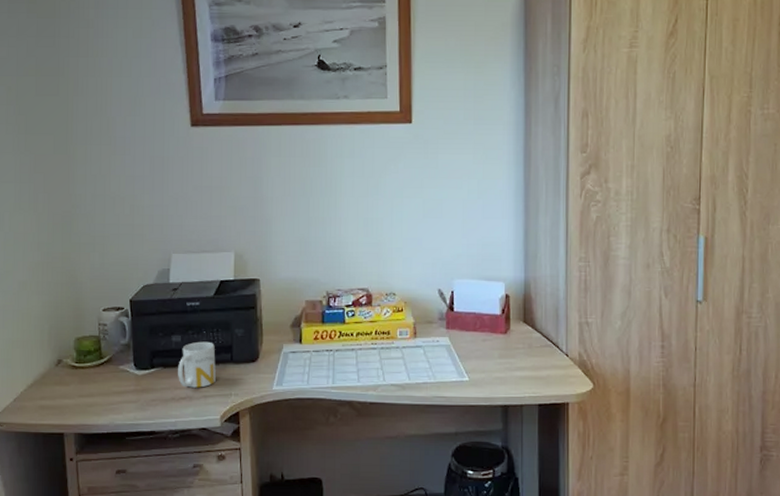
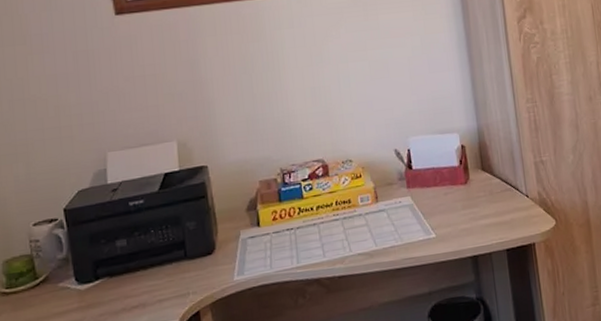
mug: present [178,341,216,388] -> none [126,240,170,295]

